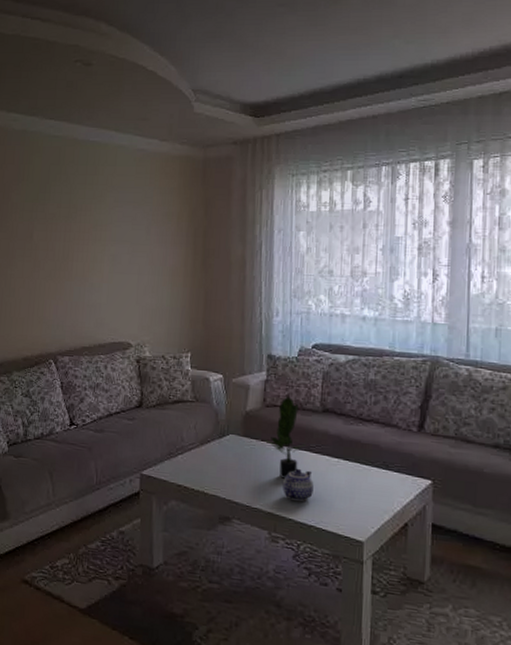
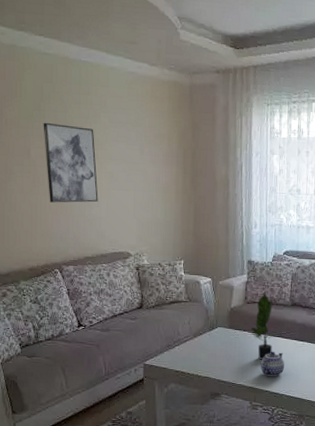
wall art: none [47,204,100,288] -> present [43,122,98,203]

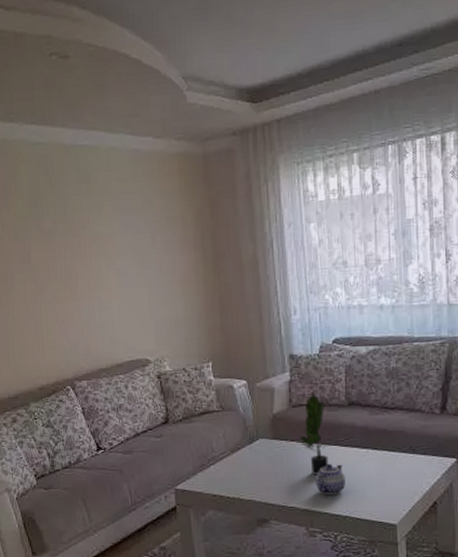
wall art: present [43,122,98,203] -> none [42,220,109,311]

